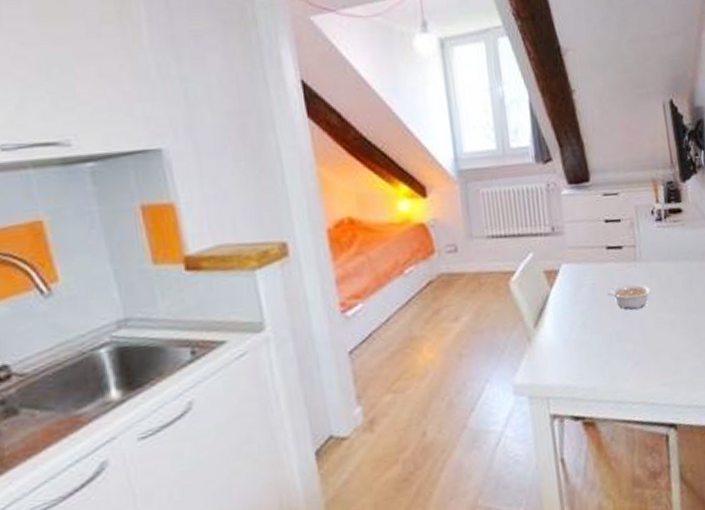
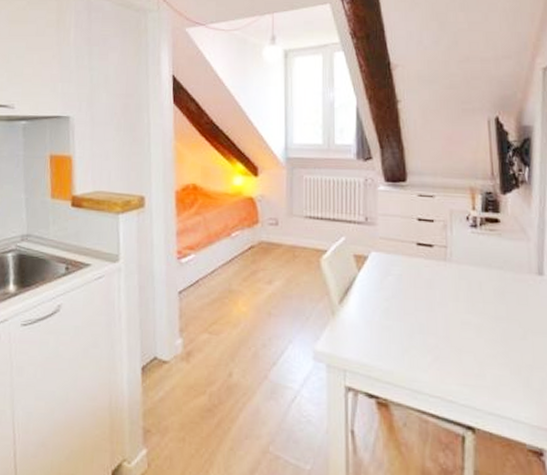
legume: present [607,283,651,310] -> none [414,280,459,306]

